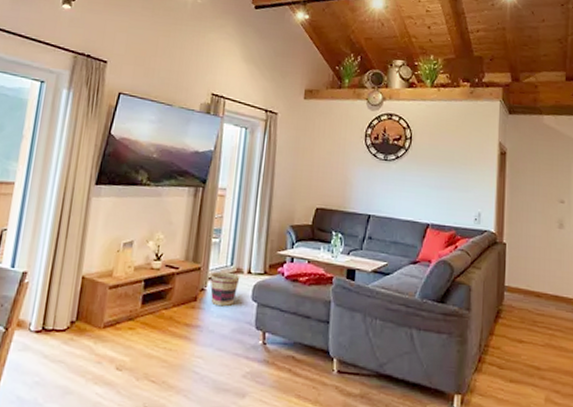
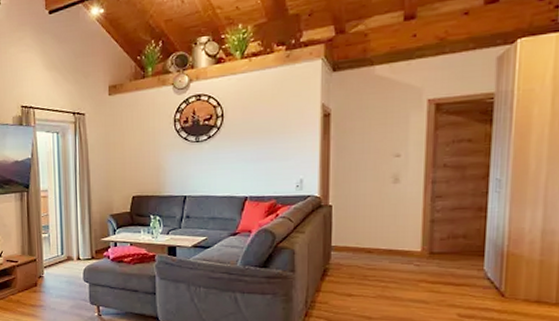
basket: present [210,271,240,307] -> none [45,260,71,289]

